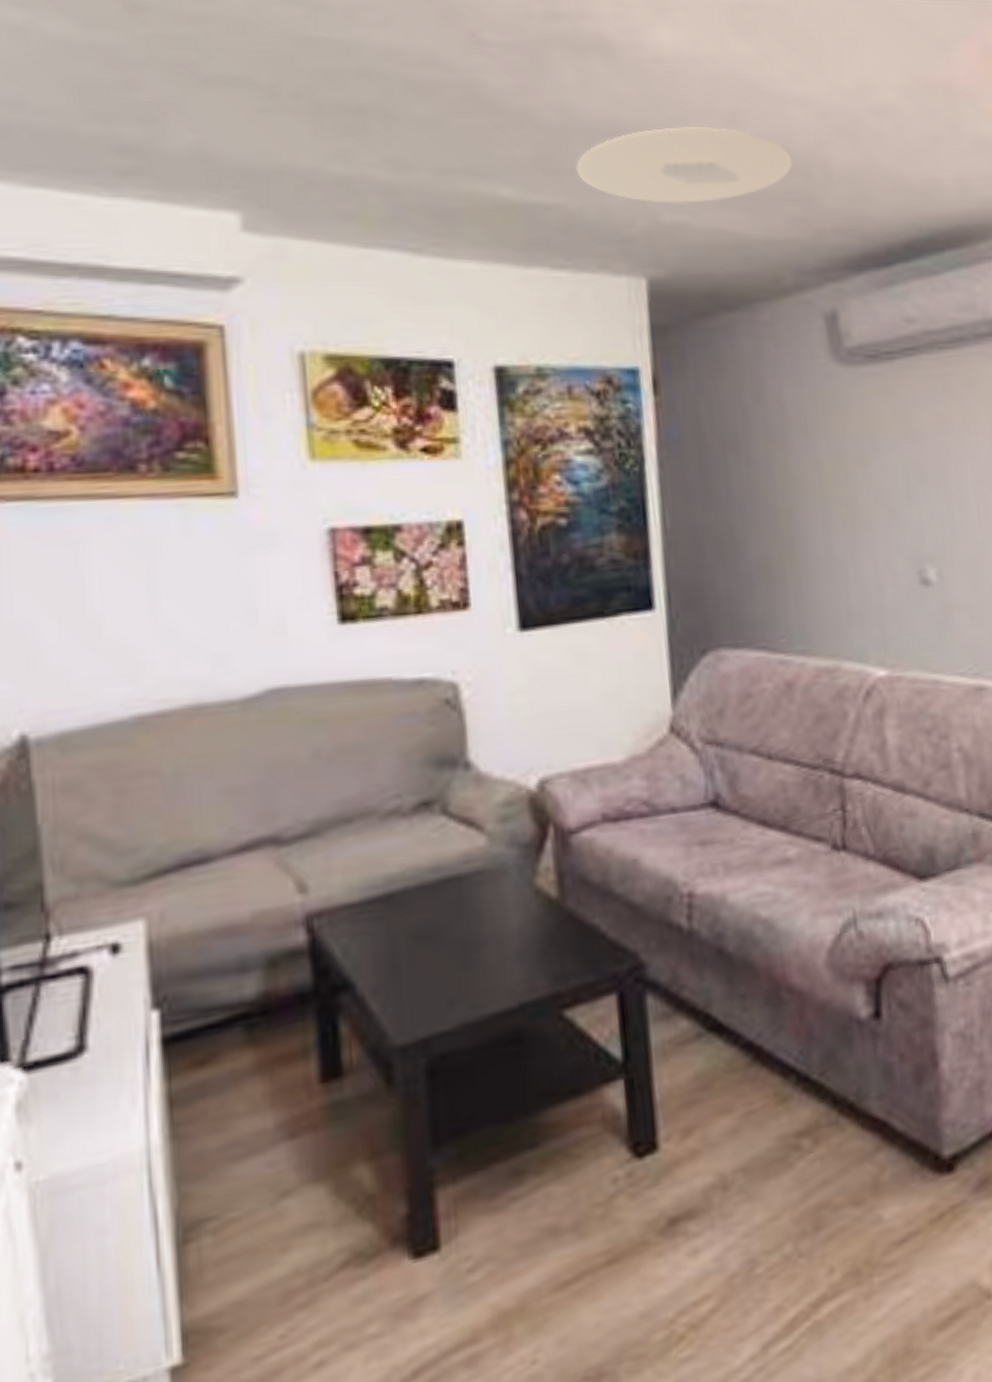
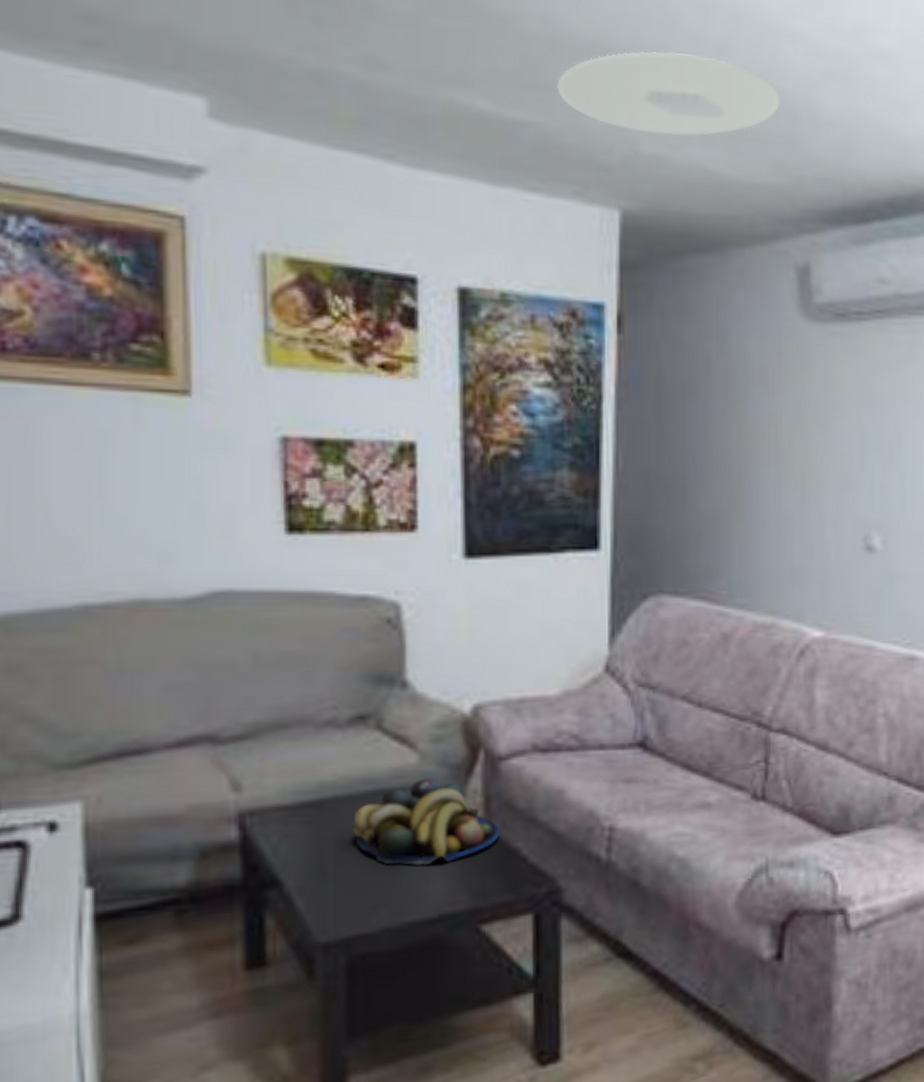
fruit bowl: none [424,859,576,955] -> present [353,778,500,865]

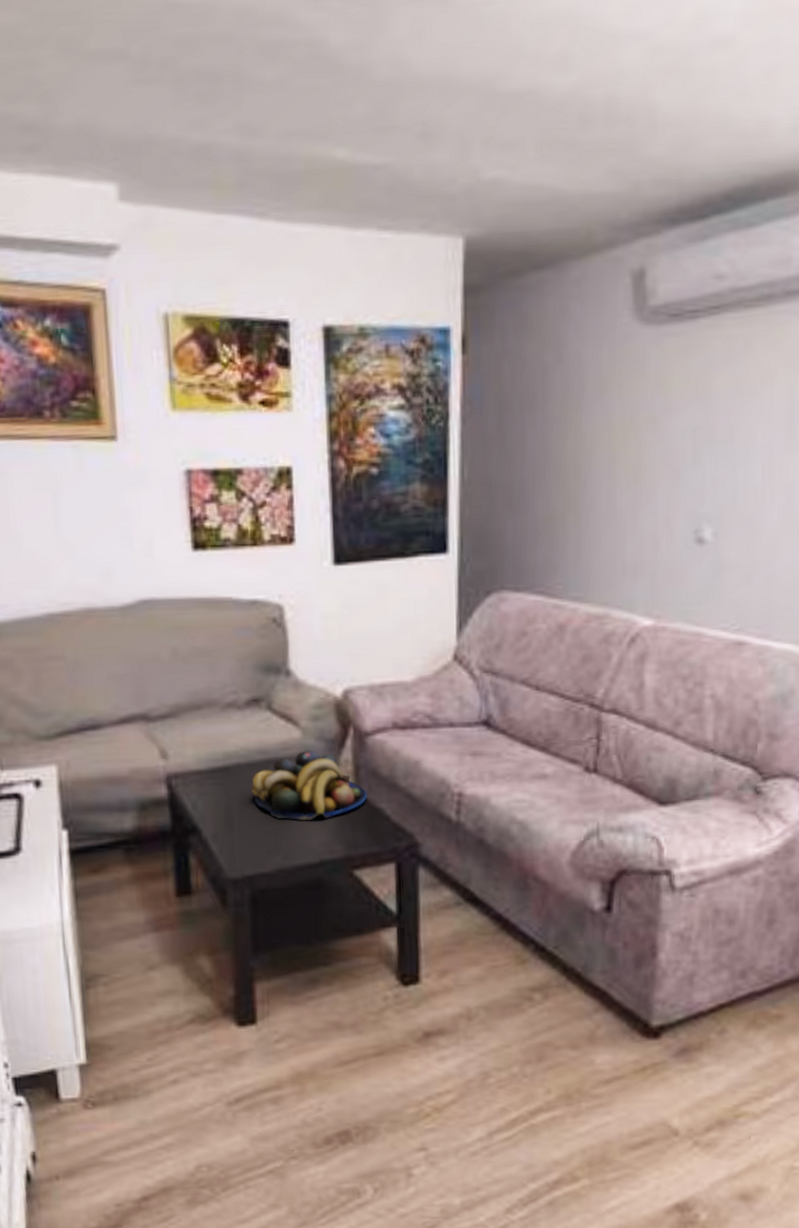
ceiling light: present [557,51,780,137] -> none [405,74,617,159]

